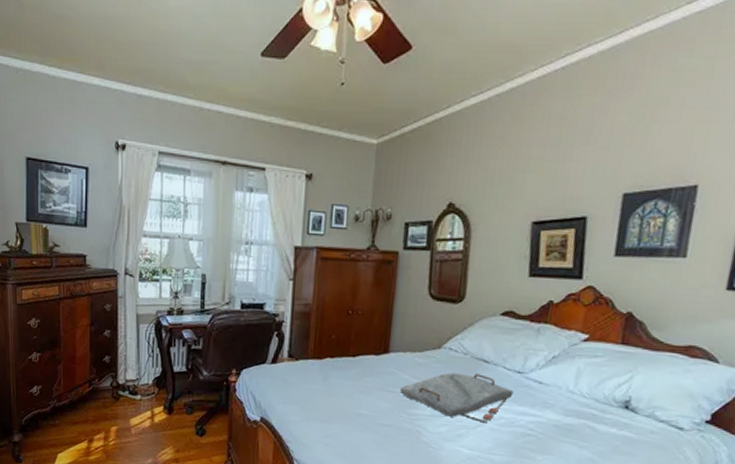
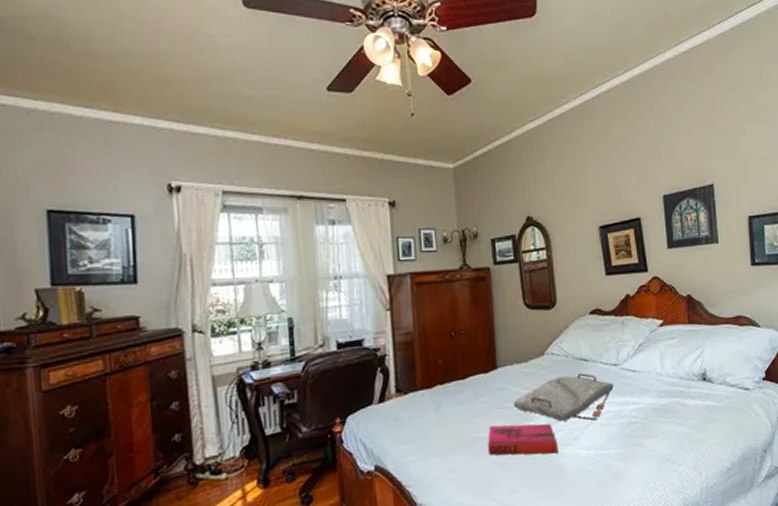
hardback book: none [367,406,440,446] -> present [488,423,558,456]

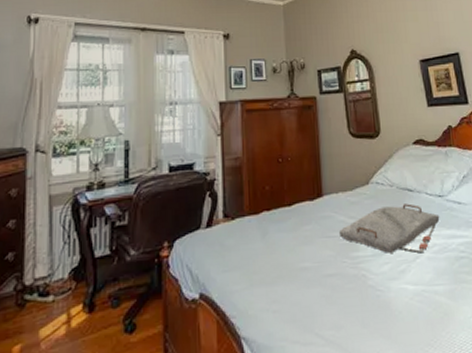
hardback book: present [488,423,558,456] -> none [313,255,385,288]

